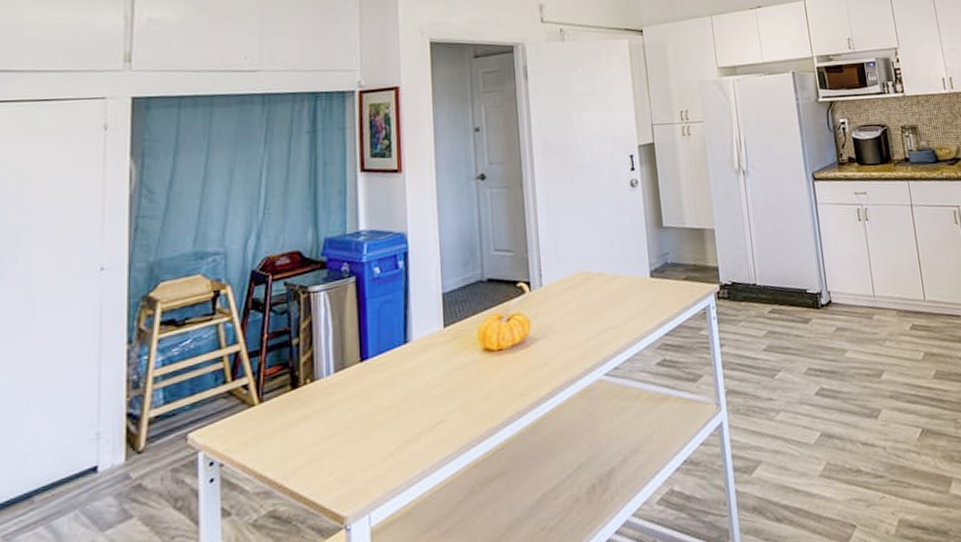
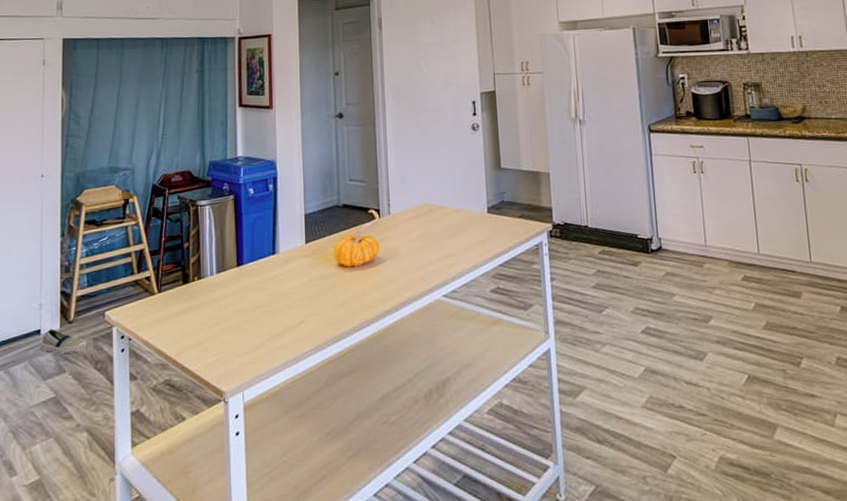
shoe: none [97,463,162,494] -> present [40,329,87,353]

